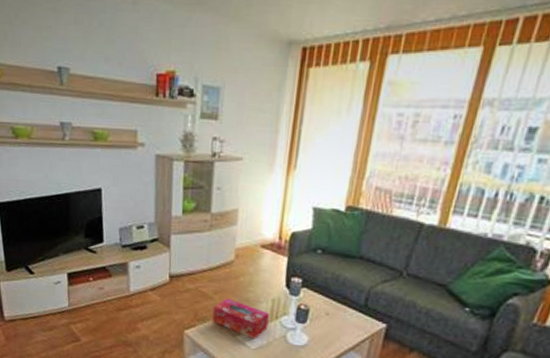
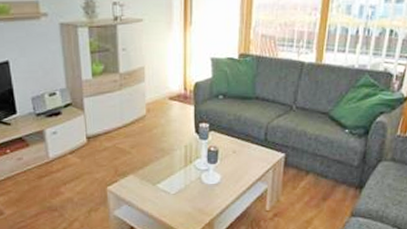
tissue box: present [212,298,269,340] -> none [132,150,184,185]

